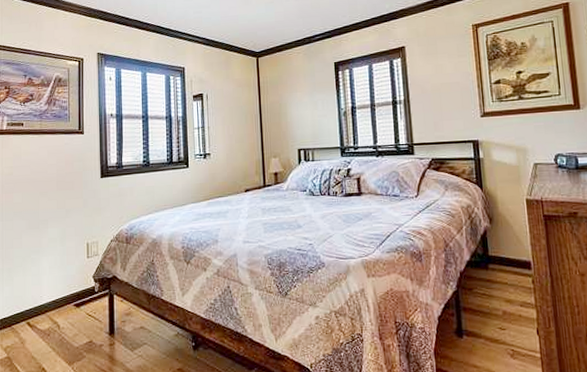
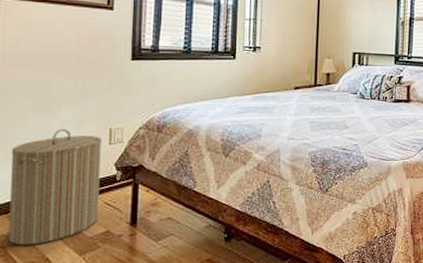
laundry hamper: none [11,246,82,356] -> present [9,129,103,245]

